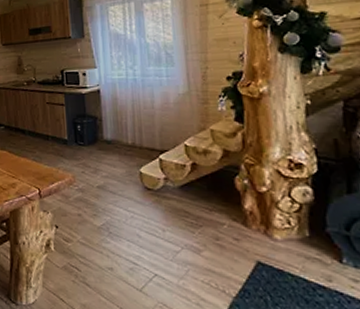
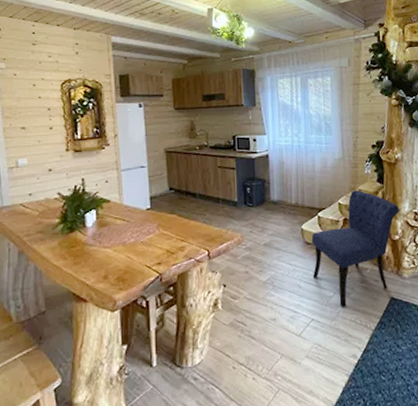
chair: none [152,130,267,266] -> present [311,190,399,307]

